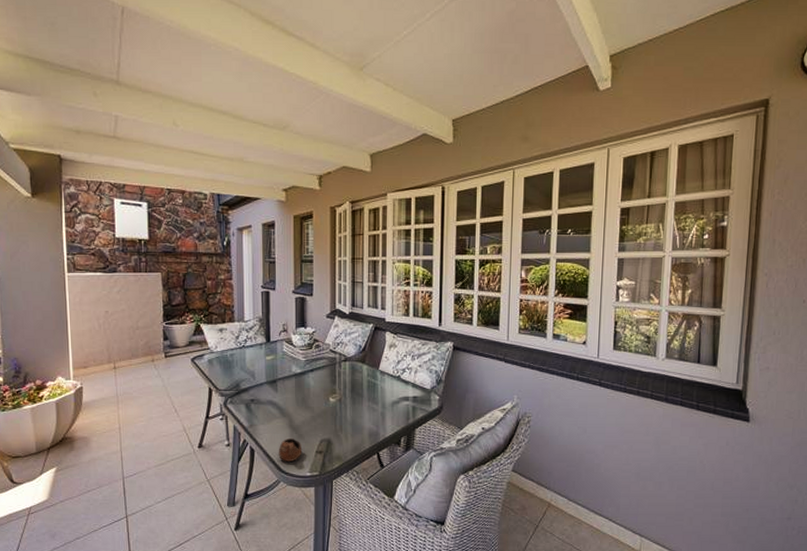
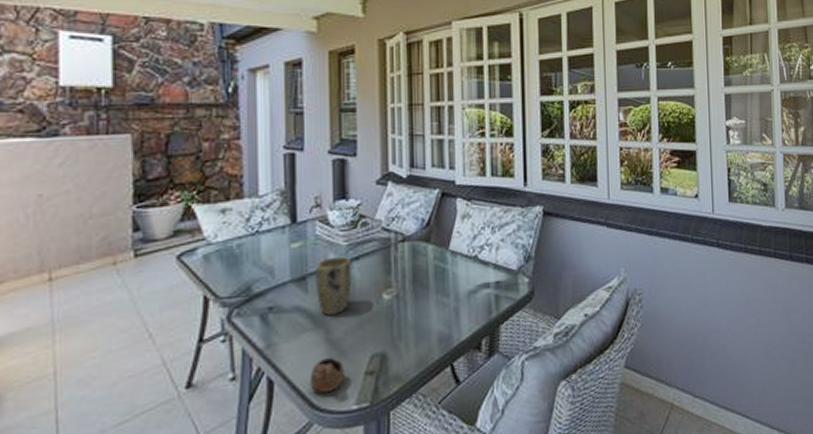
plant pot: none [283,367,308,409] -> present [316,255,352,315]

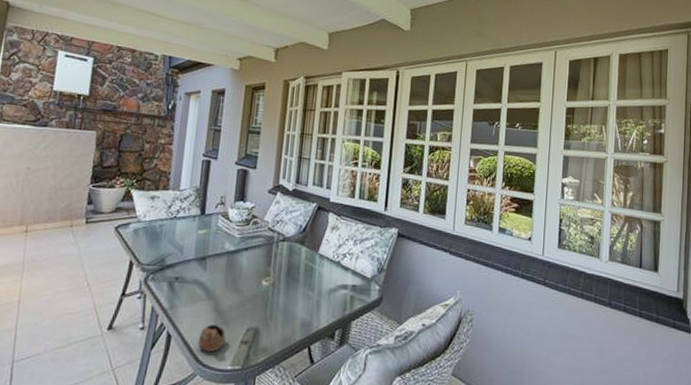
plant pot: present [316,255,352,315] -> none [212,244,242,291]

